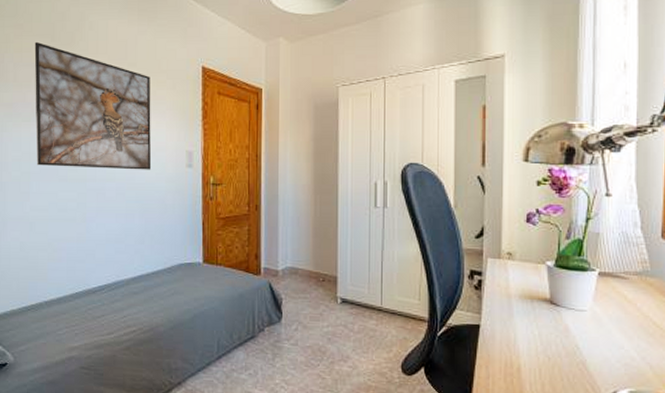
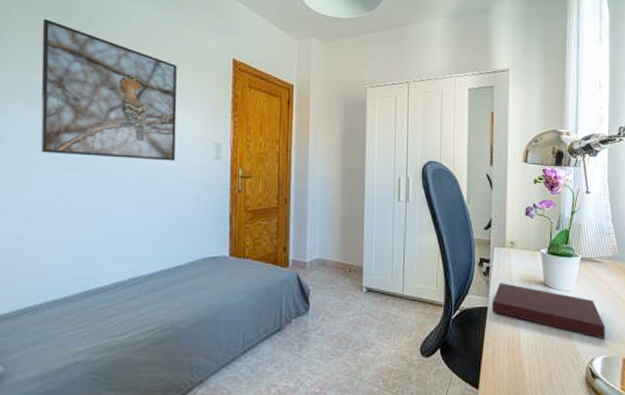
notebook: none [484,298,632,369] -> present [491,283,605,339]

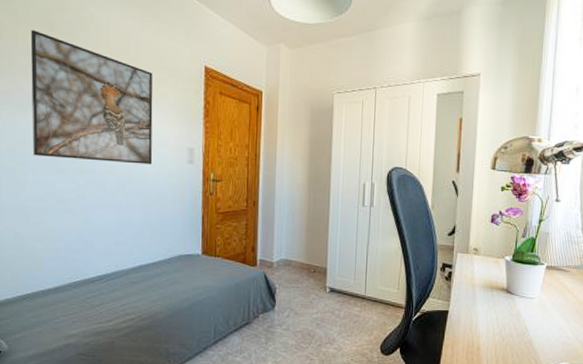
notebook: present [491,283,605,339] -> none [452,288,569,346]

